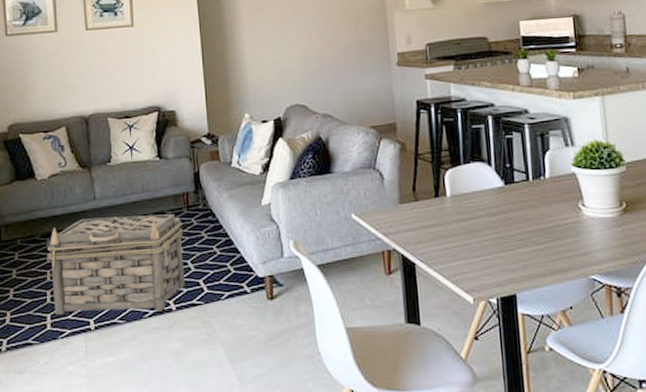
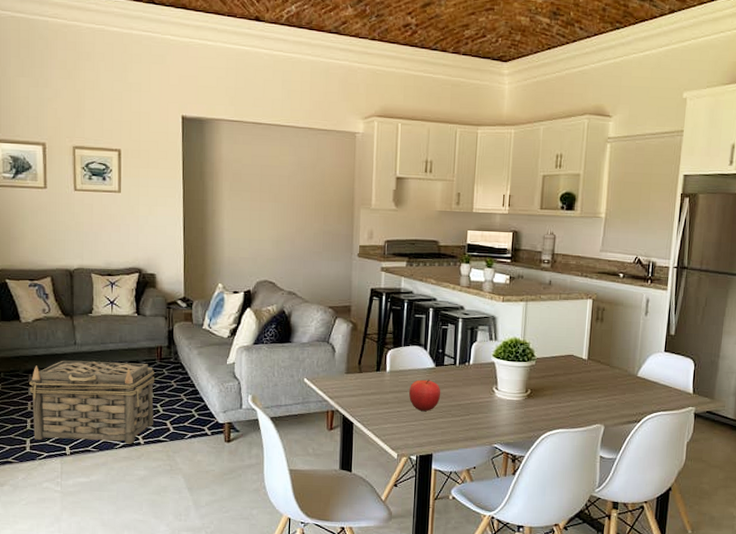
fruit: none [476,201,516,241] -> present [408,379,441,411]

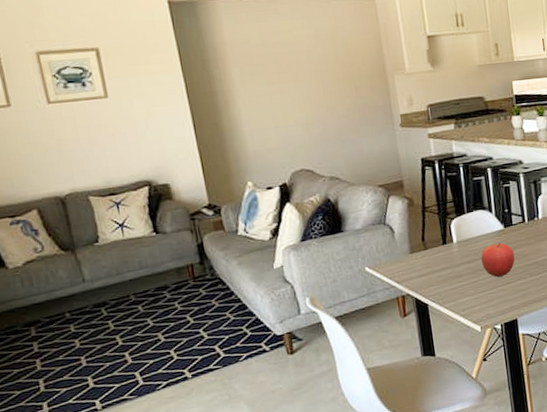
basket: present [29,360,154,444] -> none [33,287,199,402]

